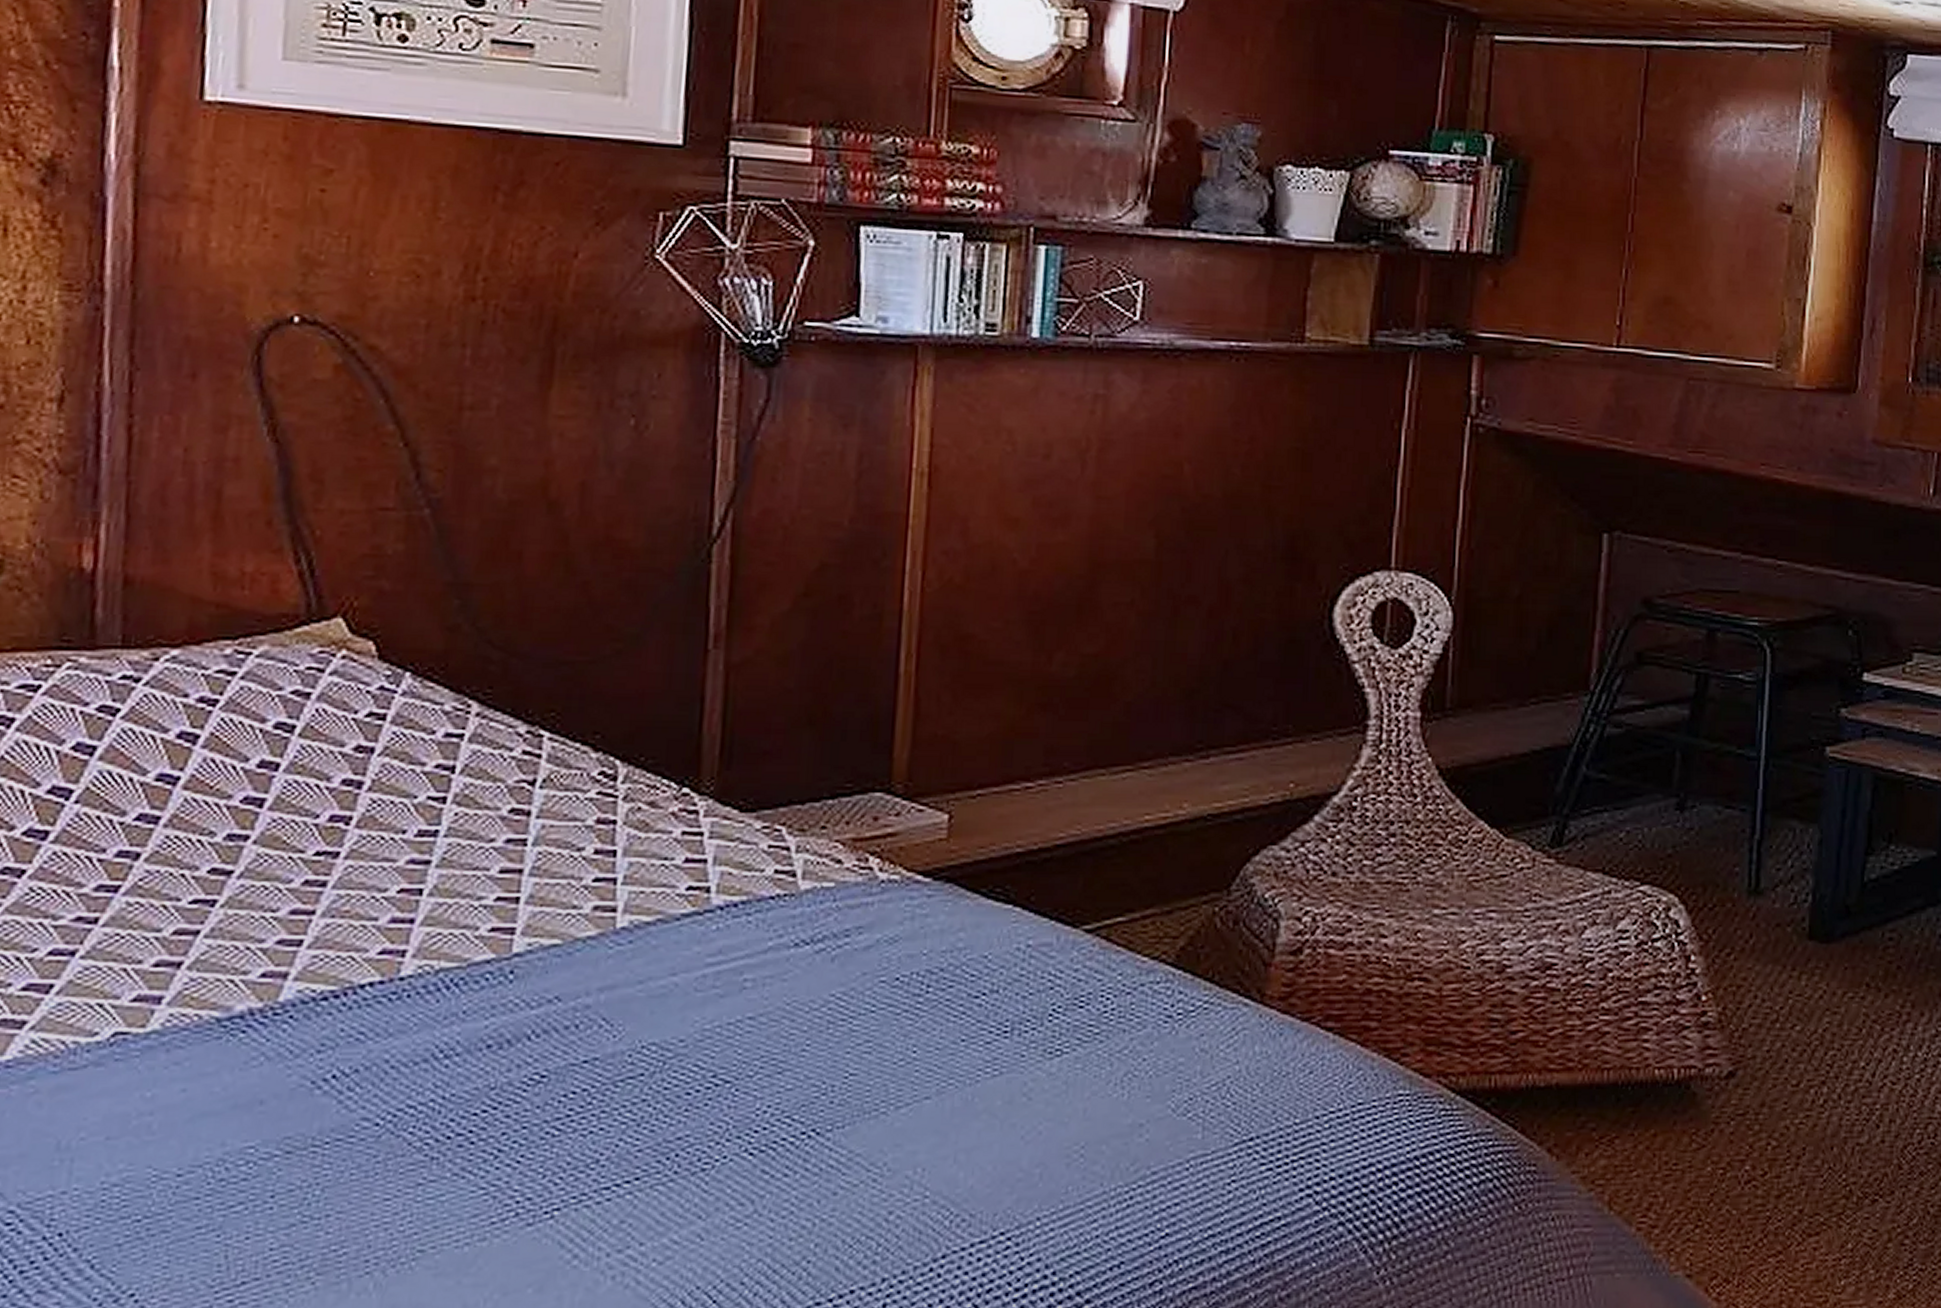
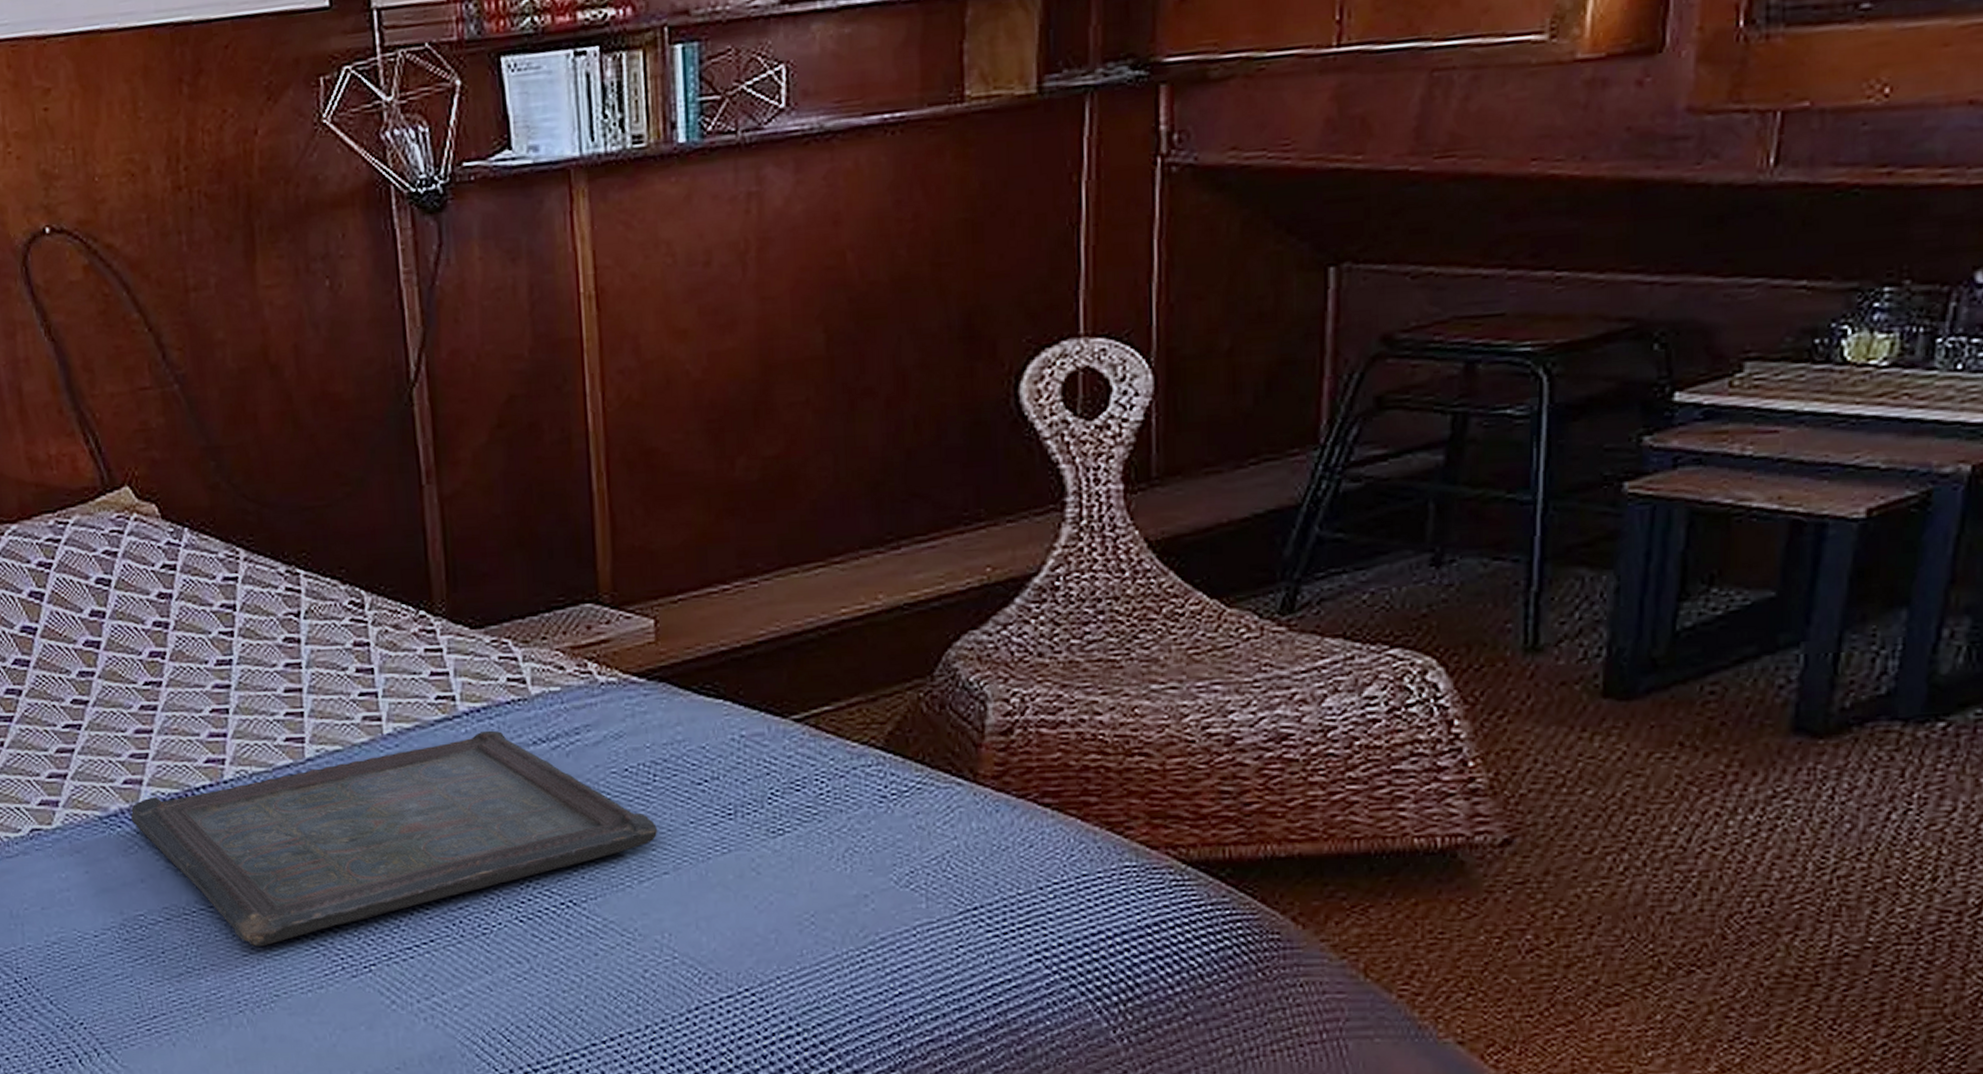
serving tray: none [262,928,925,1188] -> present [131,730,658,947]

